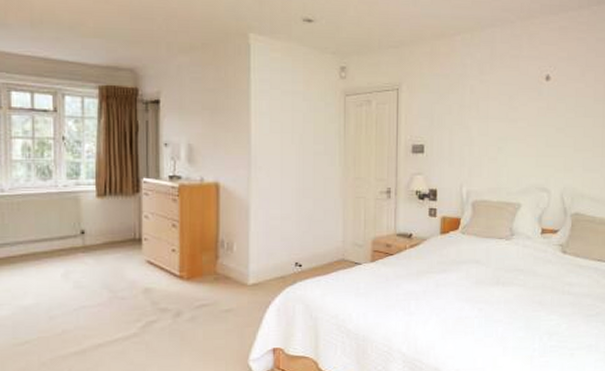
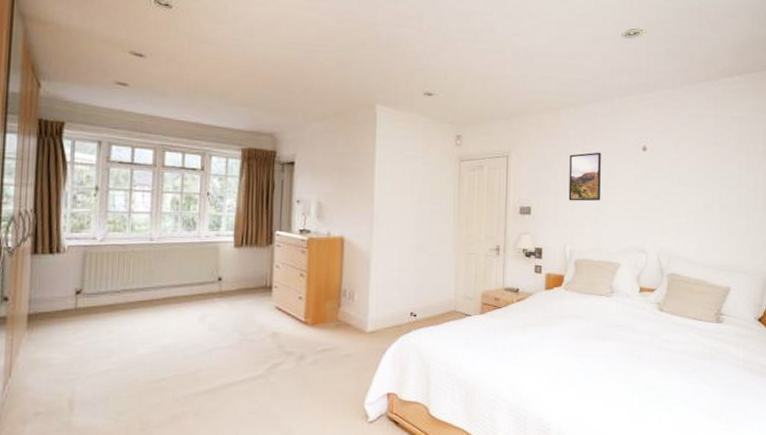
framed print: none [465,82,501,138] -> present [568,152,601,201]

